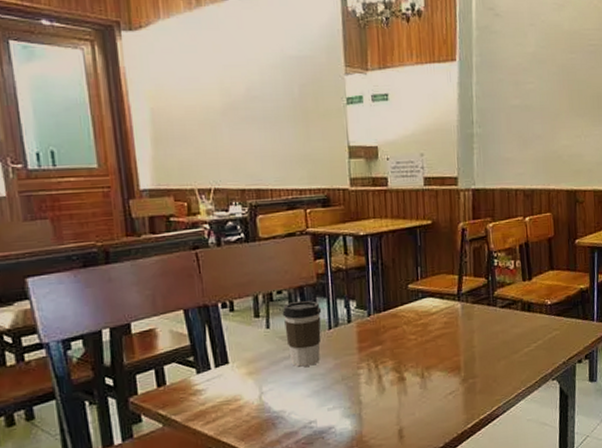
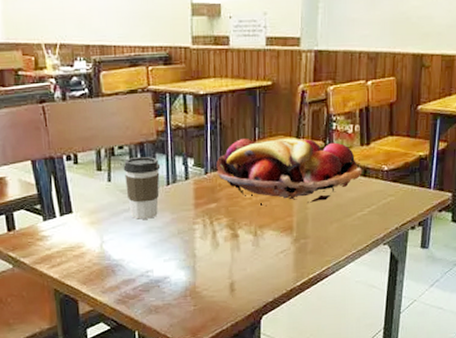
fruit basket: none [379,275,527,346] -> present [216,138,363,206]

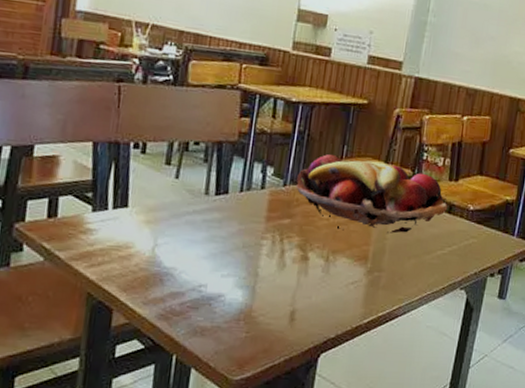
coffee cup: present [123,157,161,220] -> none [193,156,237,226]

